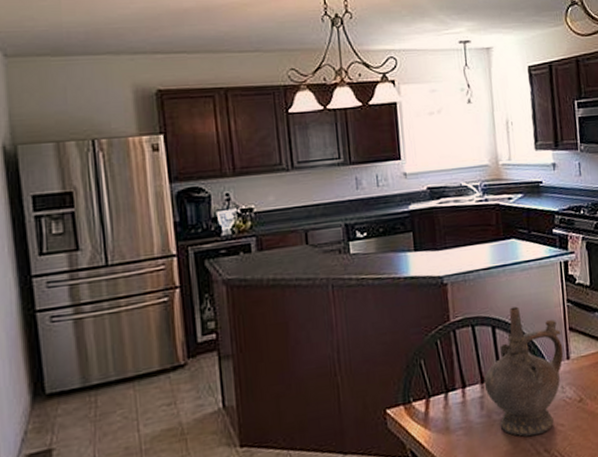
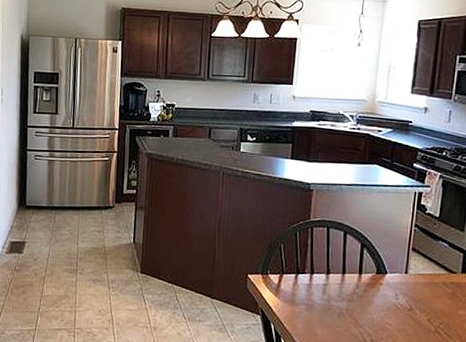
ceremonial vessel: present [483,306,564,437] -> none [329,220,404,327]

